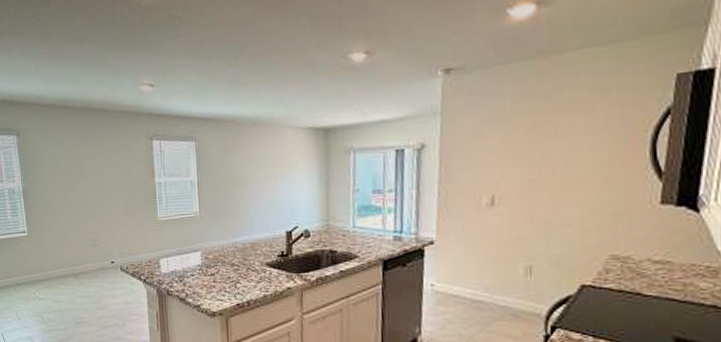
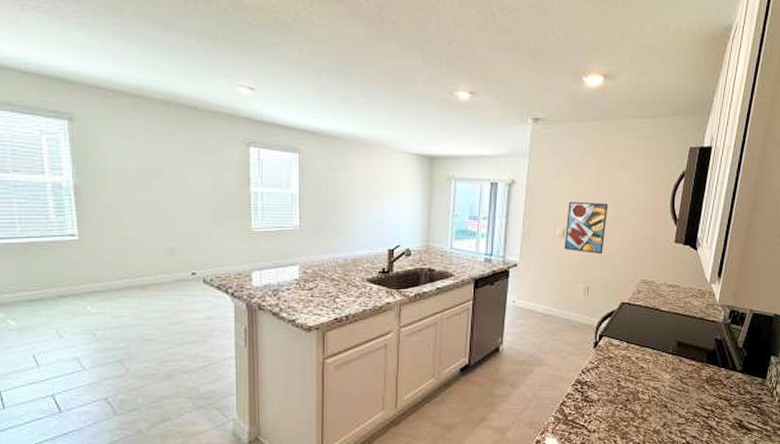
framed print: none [494,160,554,225] -> present [564,201,609,255]

